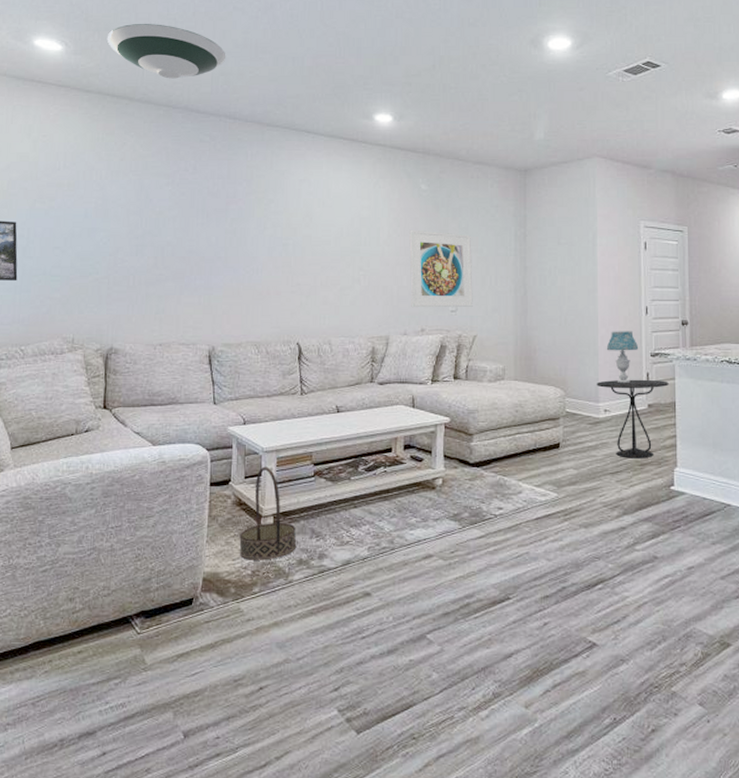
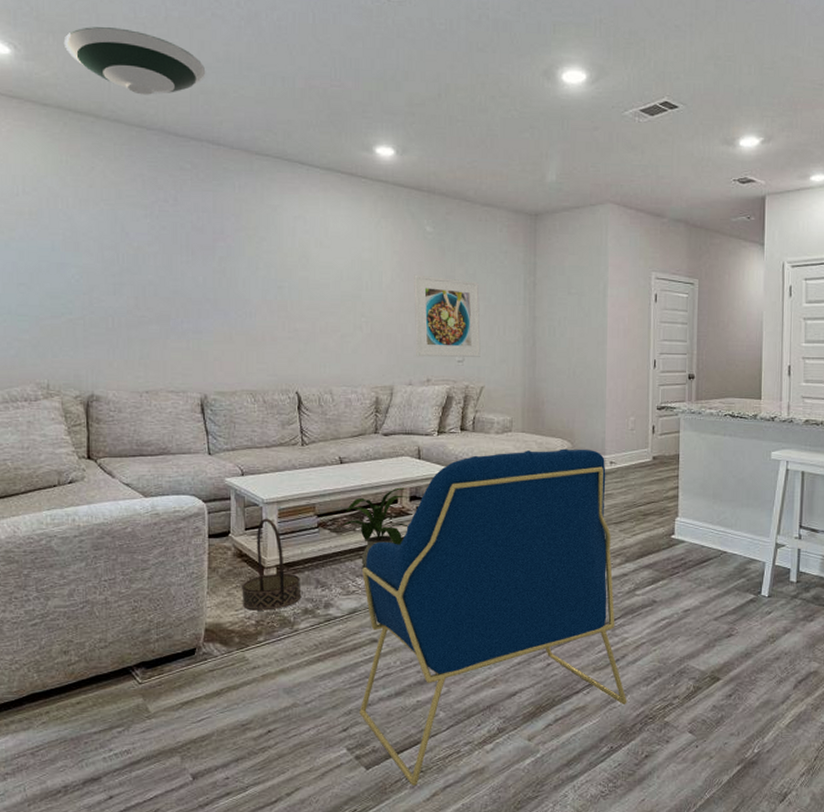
house plant: none [328,436,405,519] -> present [333,487,411,569]
armchair: none [351,396,630,754] -> present [359,448,627,786]
side table: present [596,379,669,459] -> none [603,432,674,509]
table lamp: present [606,331,639,383] -> none [614,384,646,436]

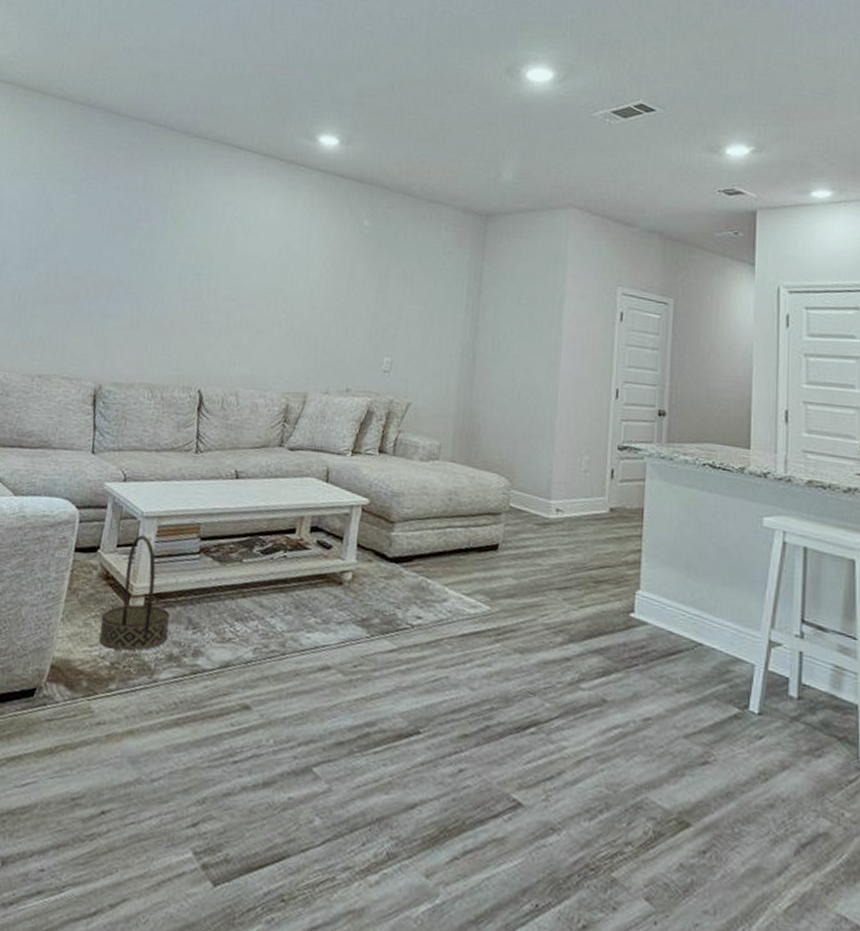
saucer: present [63,27,206,95] -> none [27,11,159,75]
house plant: present [333,487,411,569] -> none [216,514,312,612]
armchair: present [359,448,627,786] -> none [215,484,562,920]
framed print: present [414,274,481,357] -> none [337,271,416,369]

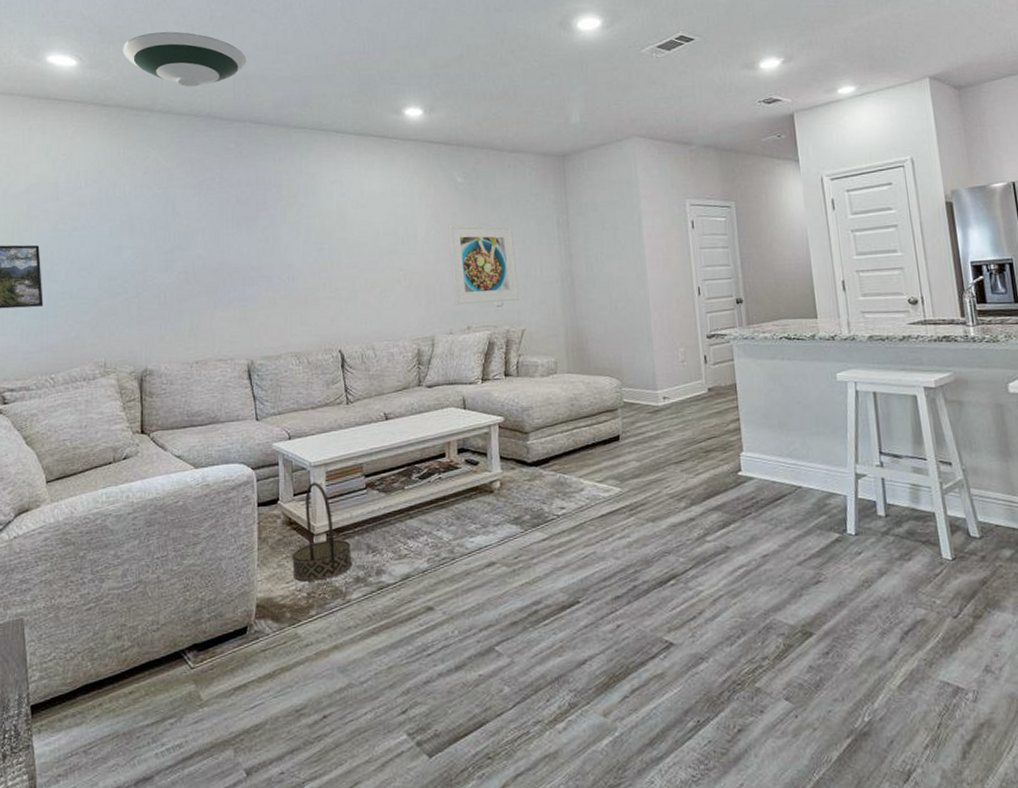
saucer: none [27,11,159,75] -> present [122,31,247,87]
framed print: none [337,271,416,369] -> present [448,224,519,306]

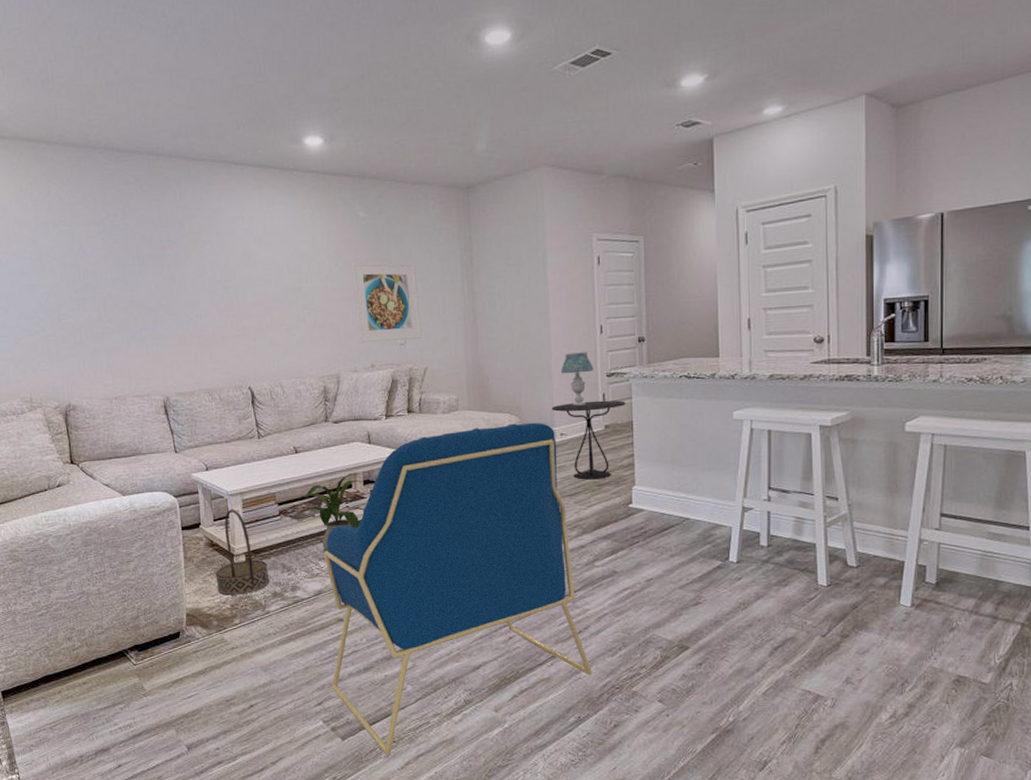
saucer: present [122,31,247,87] -> none [12,53,140,116]
house plant: none [381,440,459,530] -> present [293,472,365,553]
armchair: none [413,385,711,775] -> present [324,422,593,755]
side table: none [653,362,728,446] -> present [551,400,626,480]
table lamp: none [660,313,694,368] -> present [560,352,594,406]

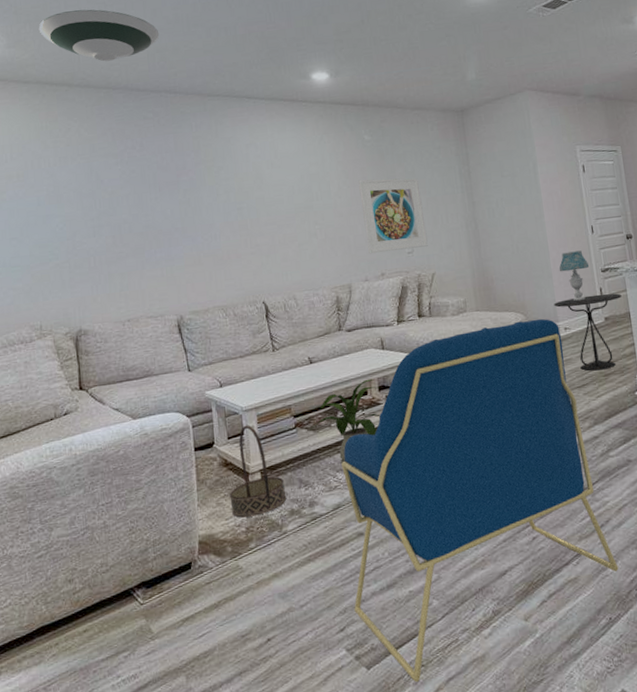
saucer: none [12,53,140,116] -> present [38,9,160,62]

